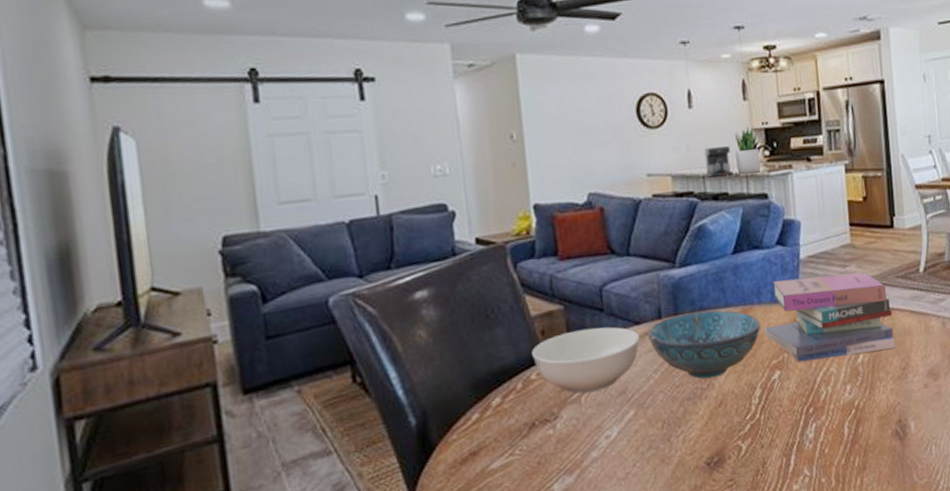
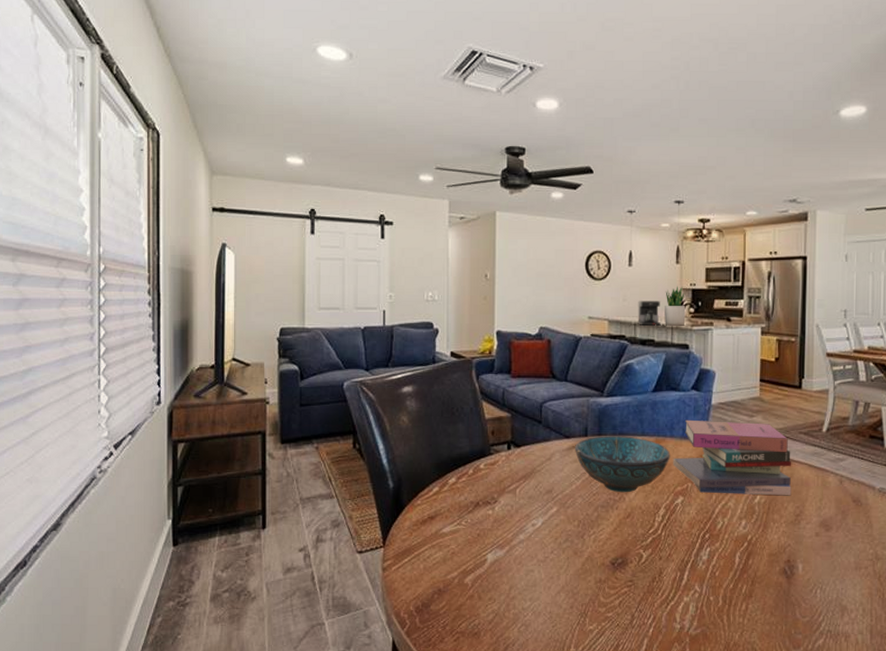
bowl: present [530,327,640,394] -> none [482,435,568,486]

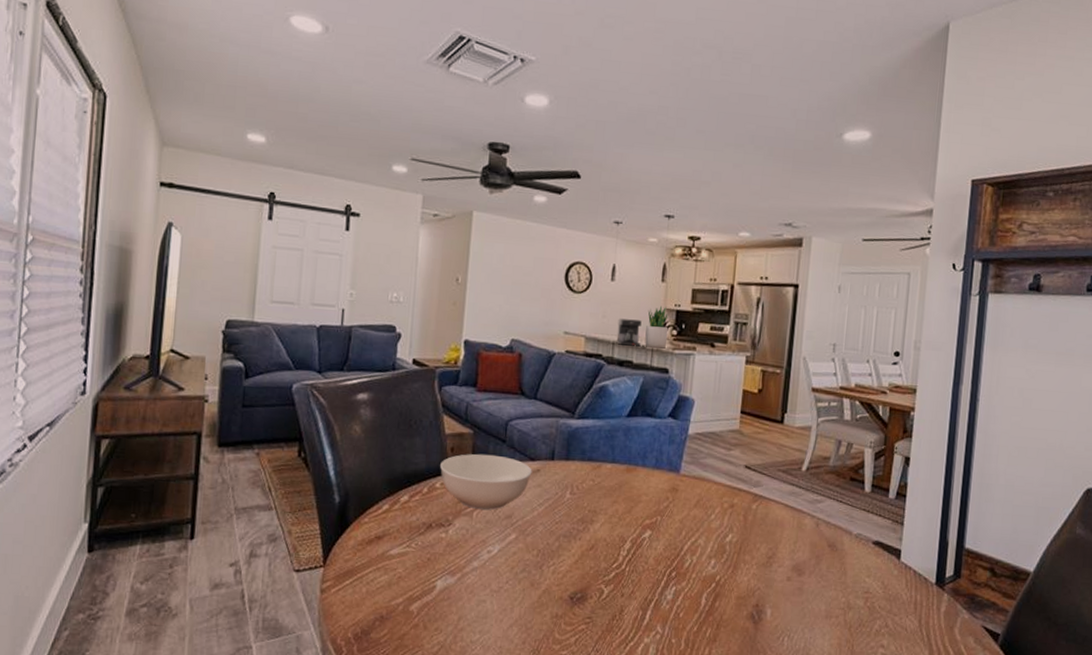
bowl: none [482,435,568,486] -> present [439,453,532,510]
decorative bowl: present [574,436,671,493] -> none [538,460,641,523]
books: present [673,419,792,496] -> none [643,448,768,537]

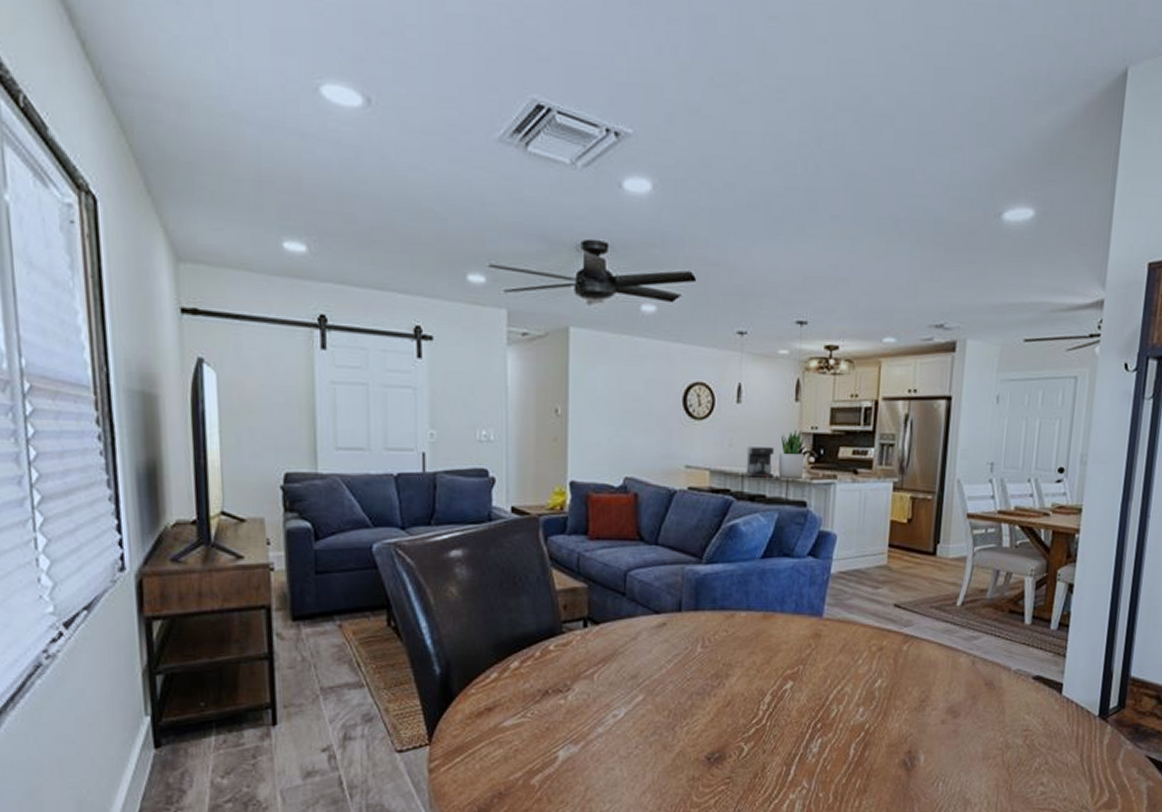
bowl: present [439,453,532,510] -> none [551,610,658,671]

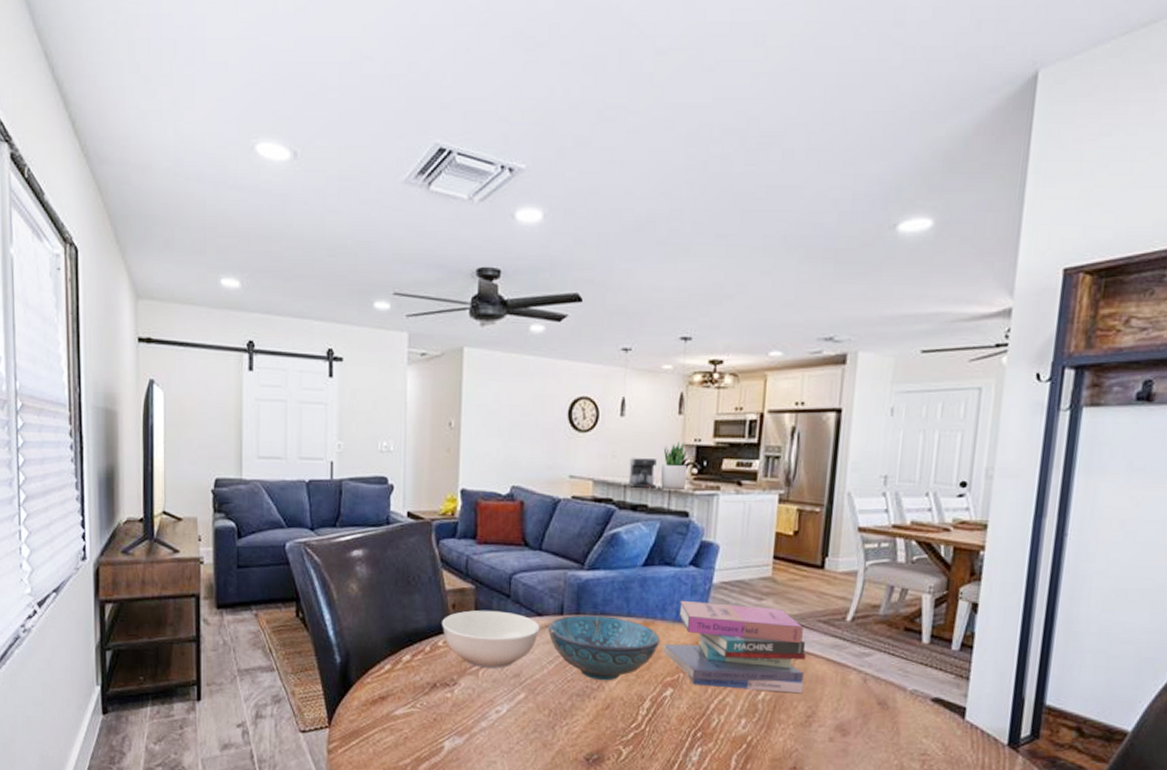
bowl: none [551,610,658,671] -> present [441,610,540,668]
decorative bowl: none [665,611,780,678] -> present [547,615,661,681]
books: none [782,591,920,679] -> present [663,600,807,694]

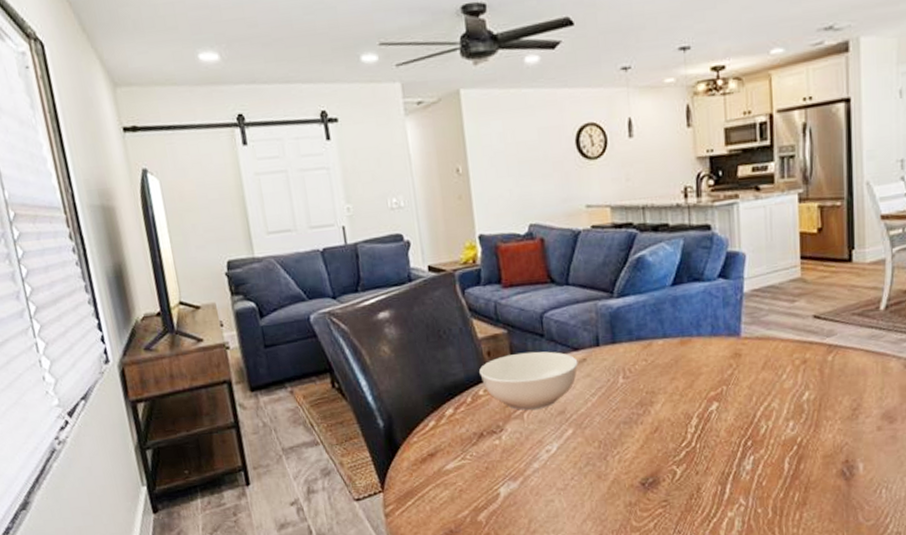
decorative bowl: present [547,615,661,681] -> none [585,340,700,406]
coffee maker: present [628,458,657,489] -> none [644,176,675,209]
planter: present [661,441,688,489] -> none [676,154,704,205]
books: present [663,600,807,694] -> none [702,308,846,396]

